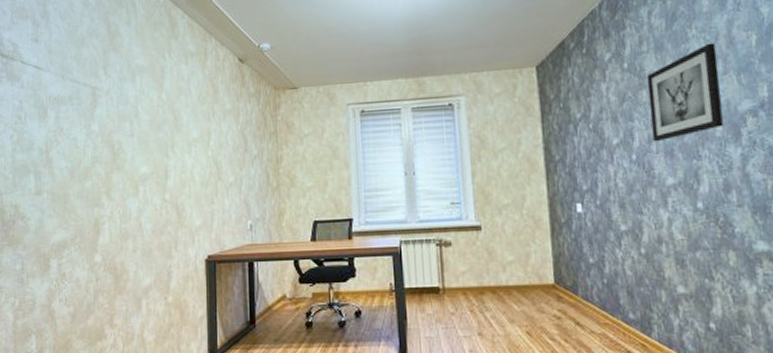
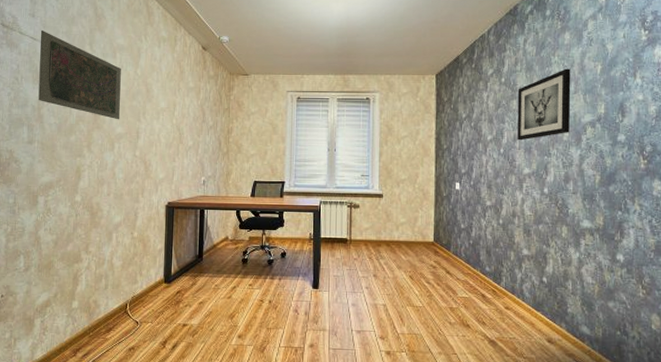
road map: none [45,56,143,158] -> present [38,29,121,120]

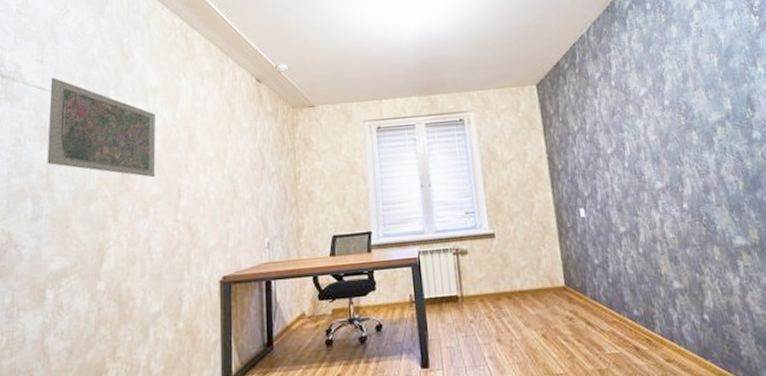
wall art: present [517,68,571,141] -> none [631,63,699,151]

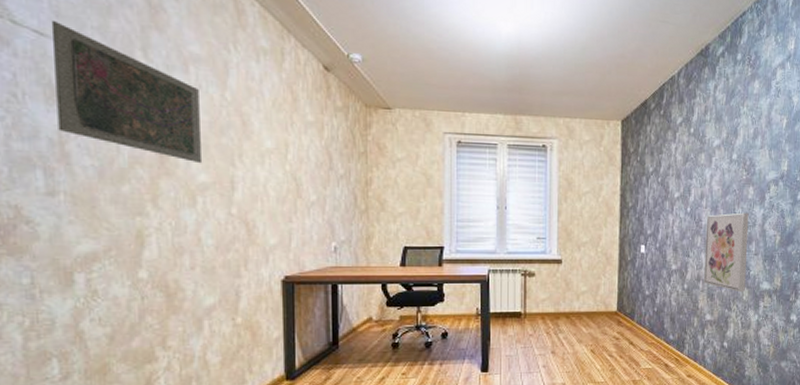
wall art: none [648,160,715,252] -> present [704,212,749,293]

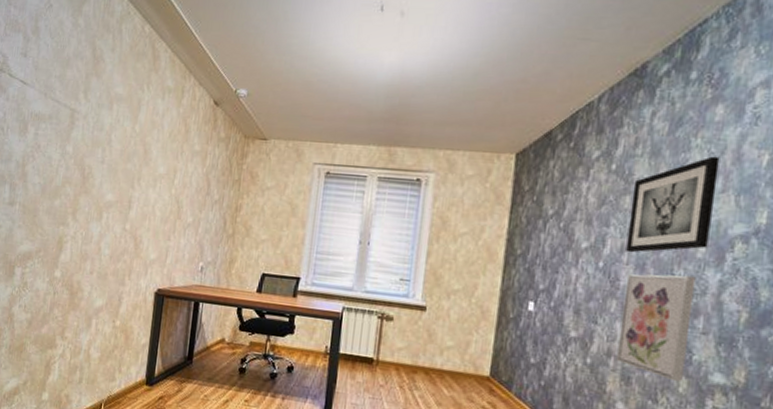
road map: present [51,19,201,164] -> none [23,72,117,185]
wall art: none [704,121,758,199] -> present [626,156,720,253]

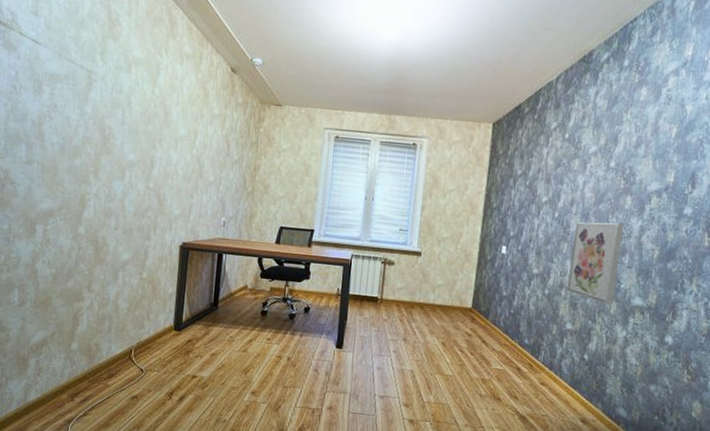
wall art: present [626,156,720,253] -> none [575,128,643,205]

